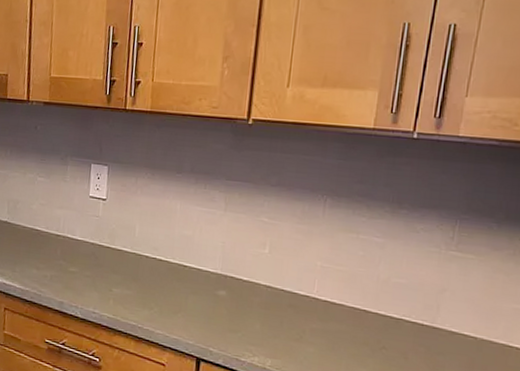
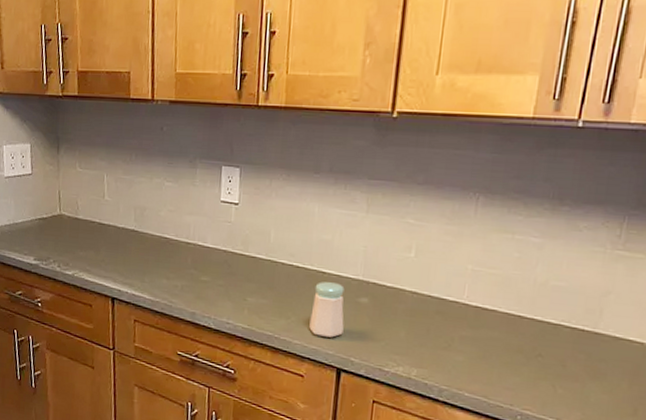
salt shaker: none [171,275,204,328] -> present [309,282,345,338]

